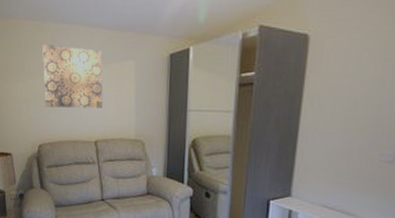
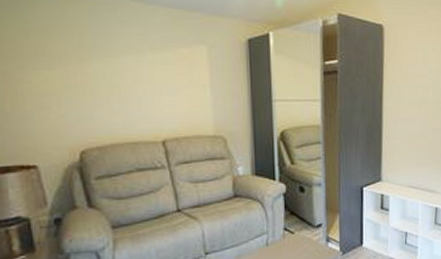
wall art: present [42,44,103,109] -> none [76,21,170,102]

